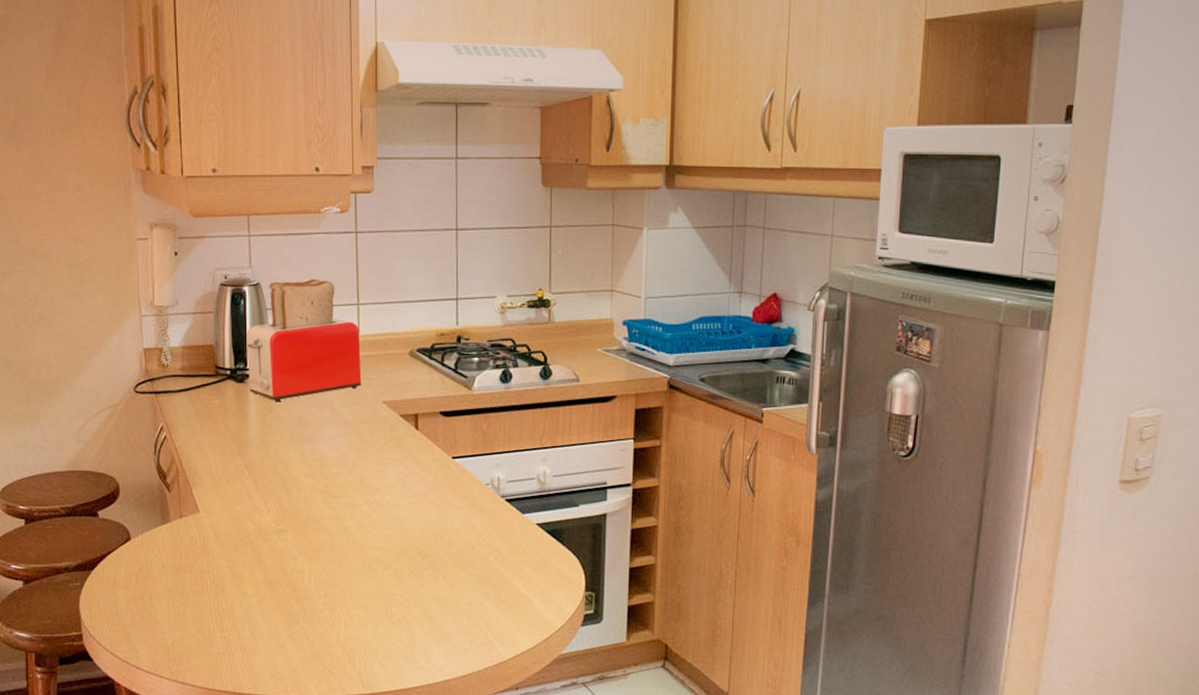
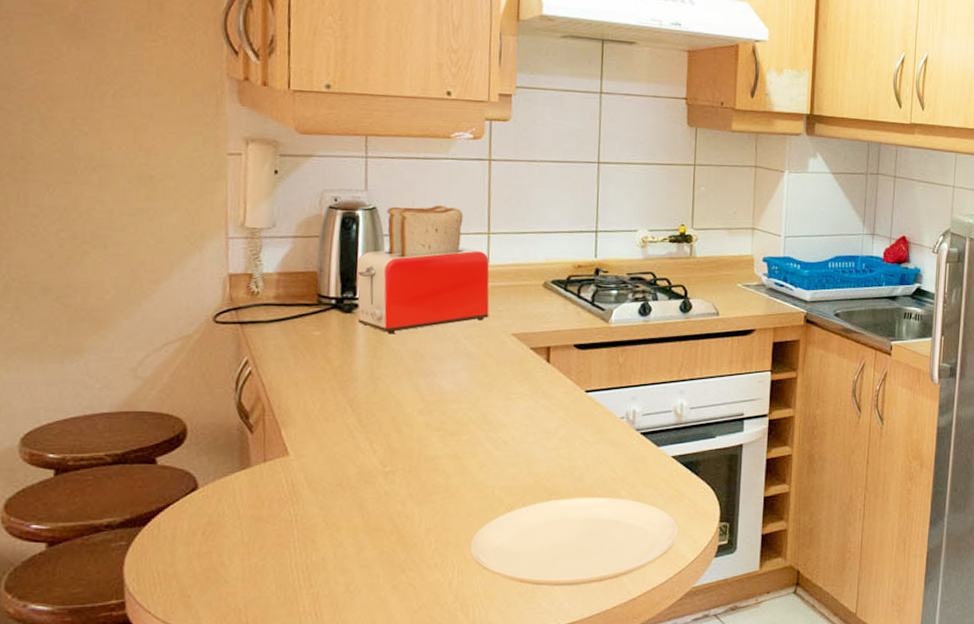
plate: none [354,560,545,645] -> present [470,497,679,586]

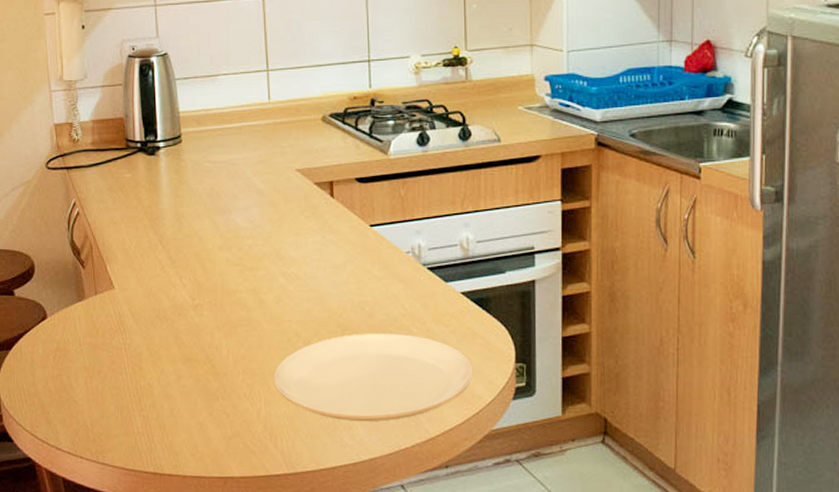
toaster: present [357,205,490,334] -> none [156,46,274,174]

